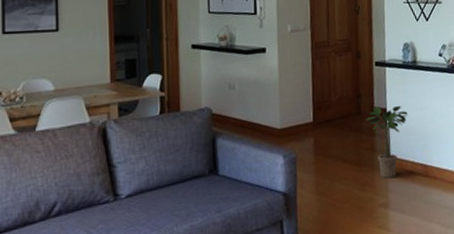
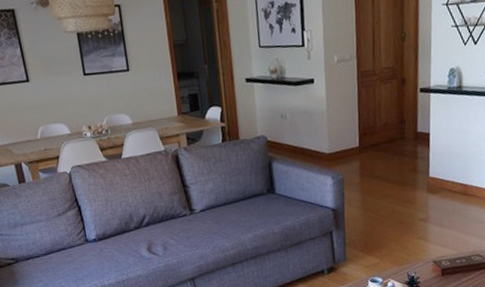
potted plant: present [366,106,408,178] -> none [409,130,451,196]

